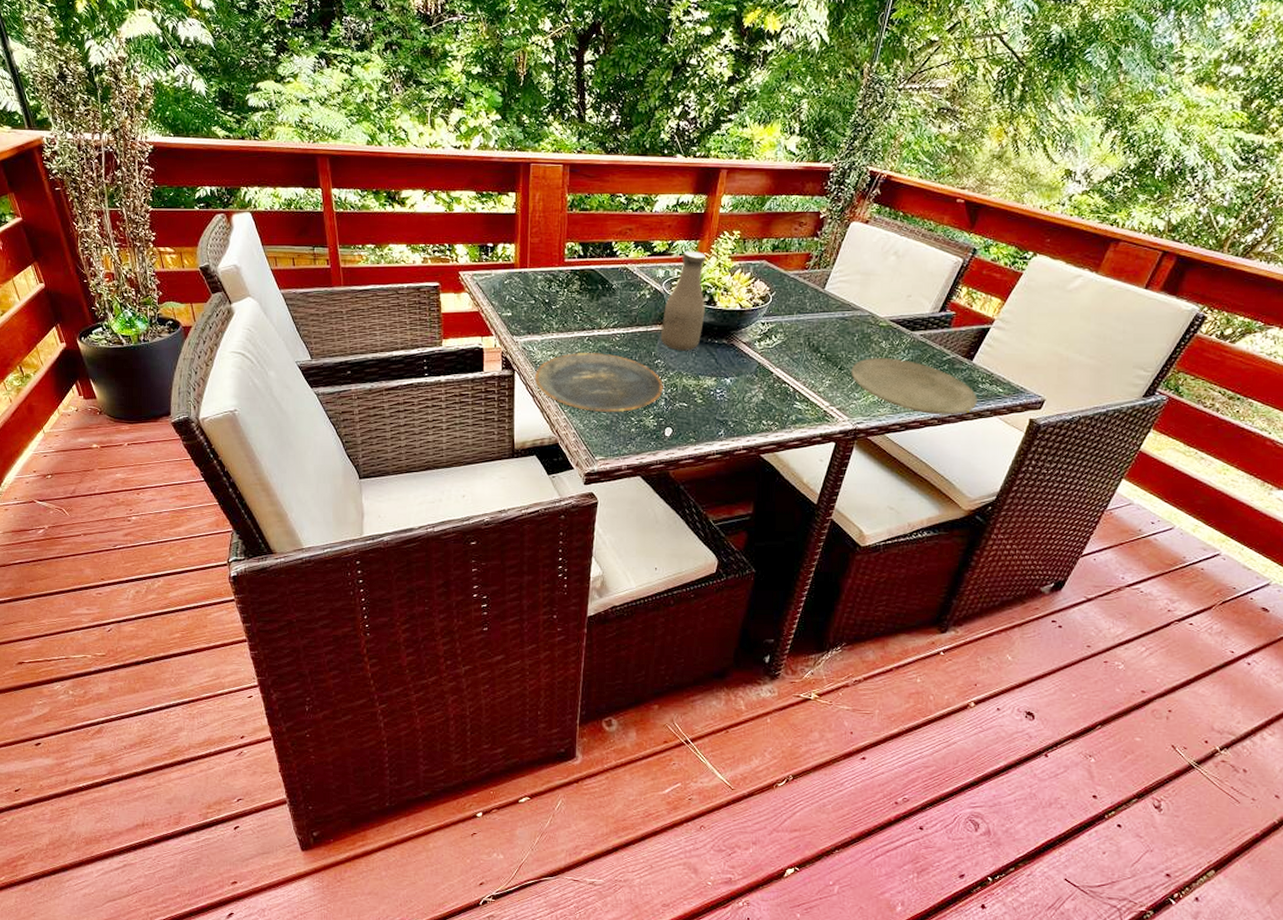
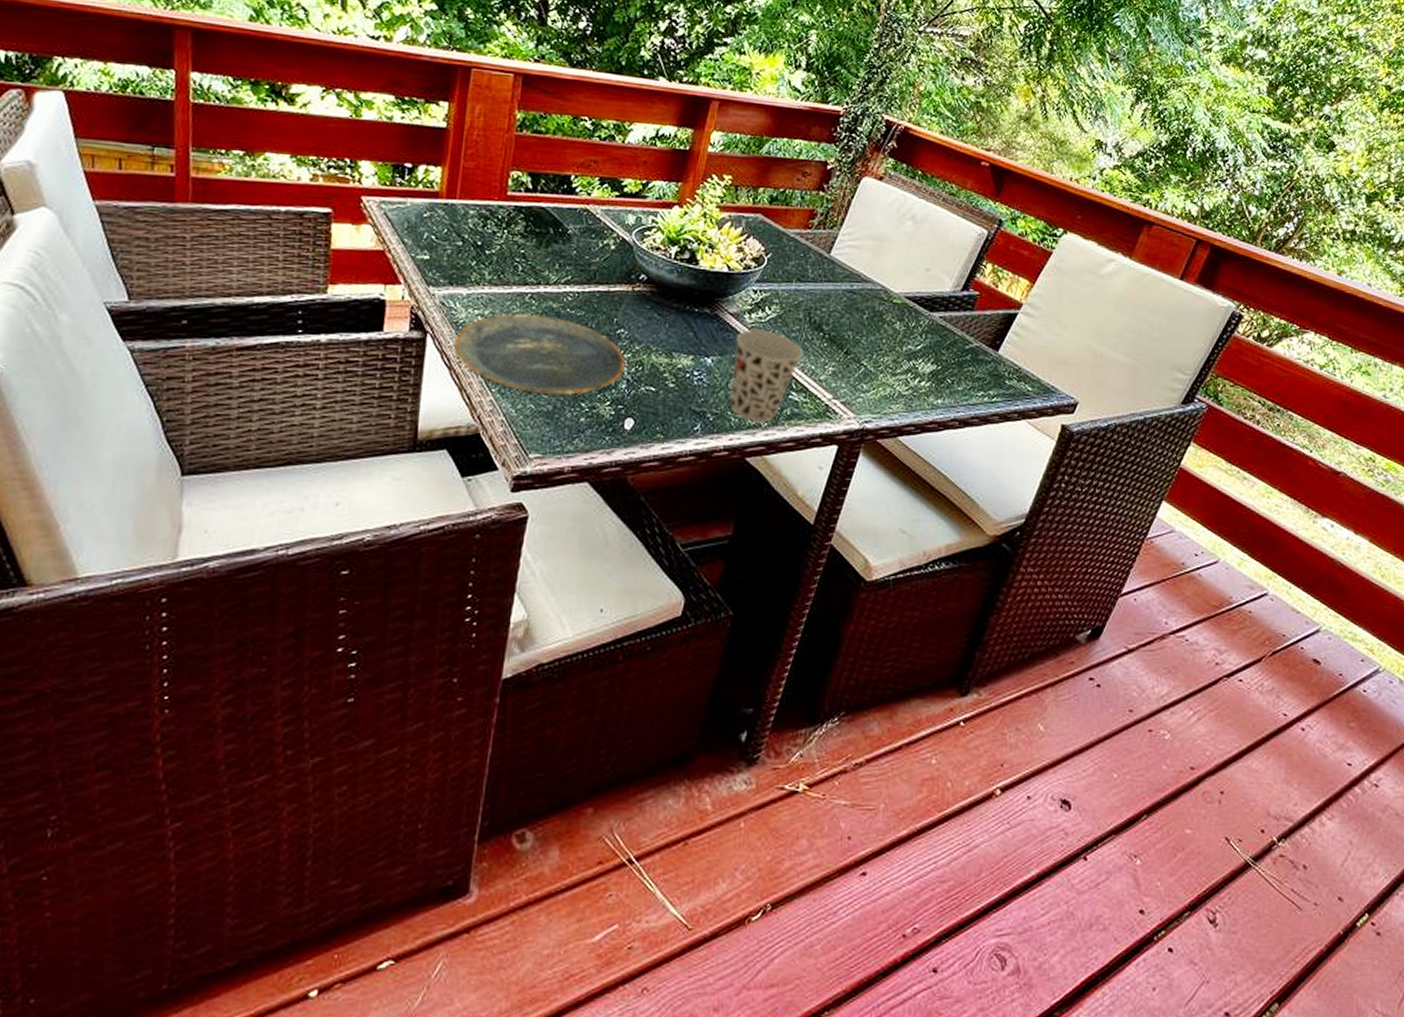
bottle: present [660,250,706,351] -> none [625,194,688,320]
cup: none [745,354,804,427] -> present [729,329,803,423]
plate: present [851,358,977,415] -> none [859,341,1004,417]

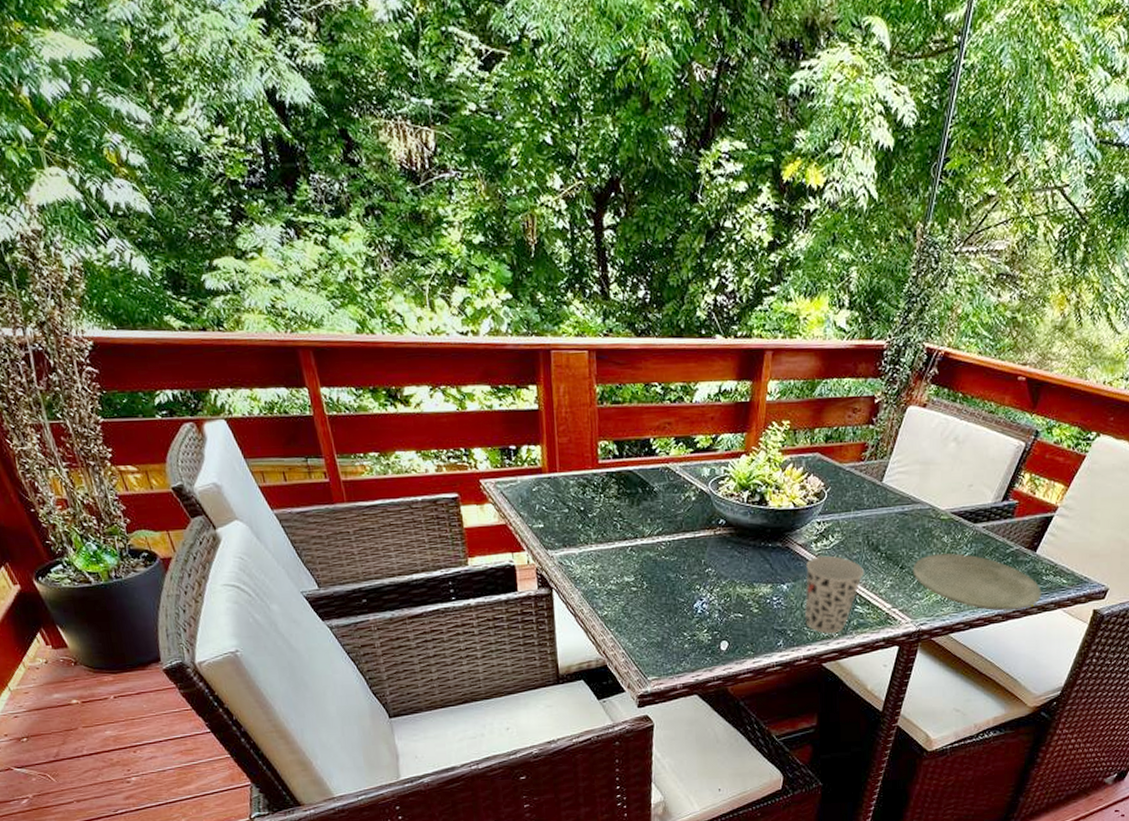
plate: present [453,314,626,396] -> none [574,564,716,630]
plate: none [859,341,1004,417] -> present [912,553,1041,611]

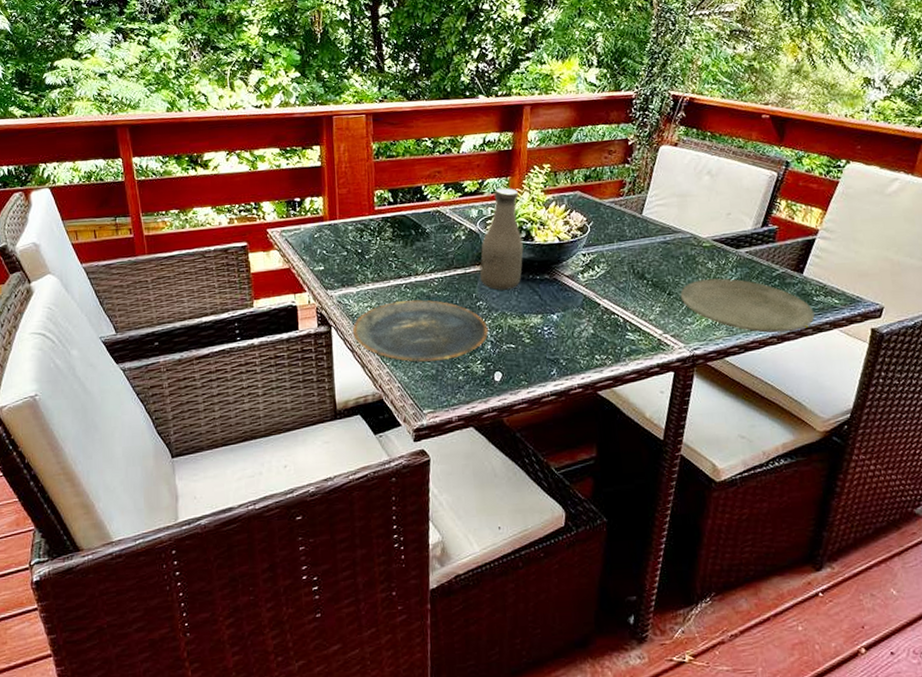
plate: none [574,564,716,630] -> present [352,299,488,363]
bottle: none [709,444,756,557] -> present [479,187,524,291]
cup: present [804,555,864,634] -> none [574,285,632,362]

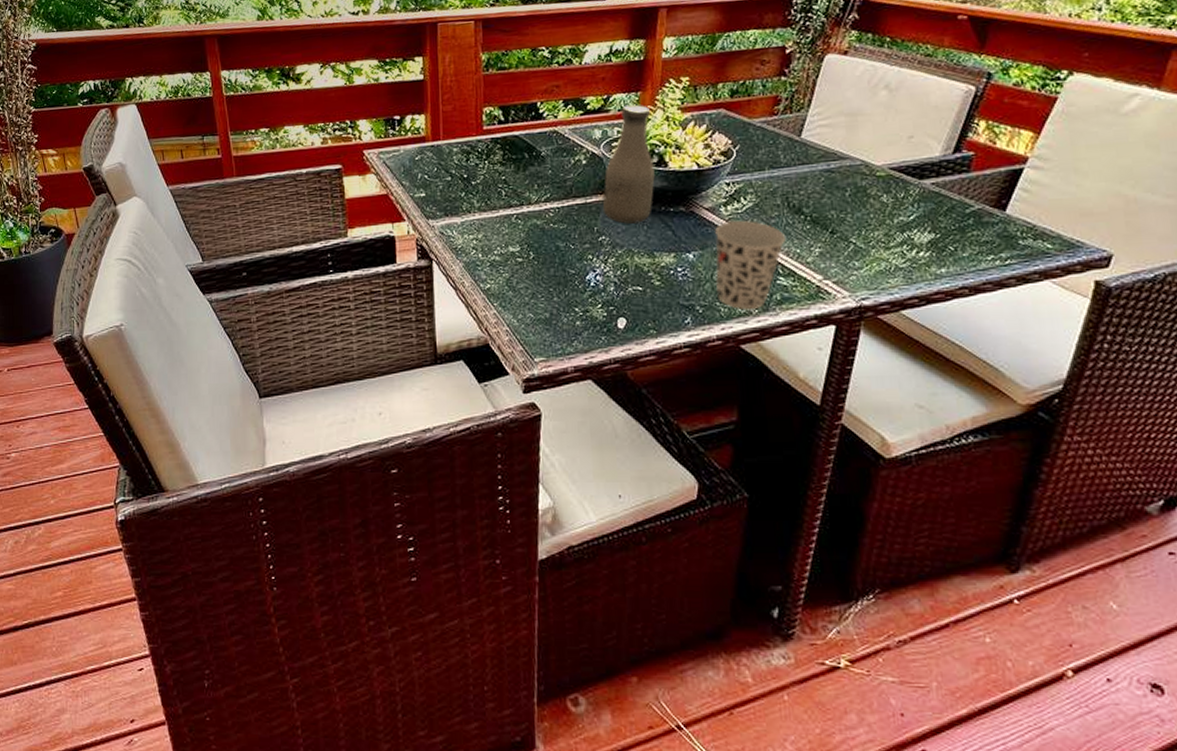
plate: present [352,299,488,363] -> none [455,232,611,305]
cup: none [574,285,632,362] -> present [715,220,785,311]
plate: present [680,278,815,333] -> none [846,214,1020,283]

